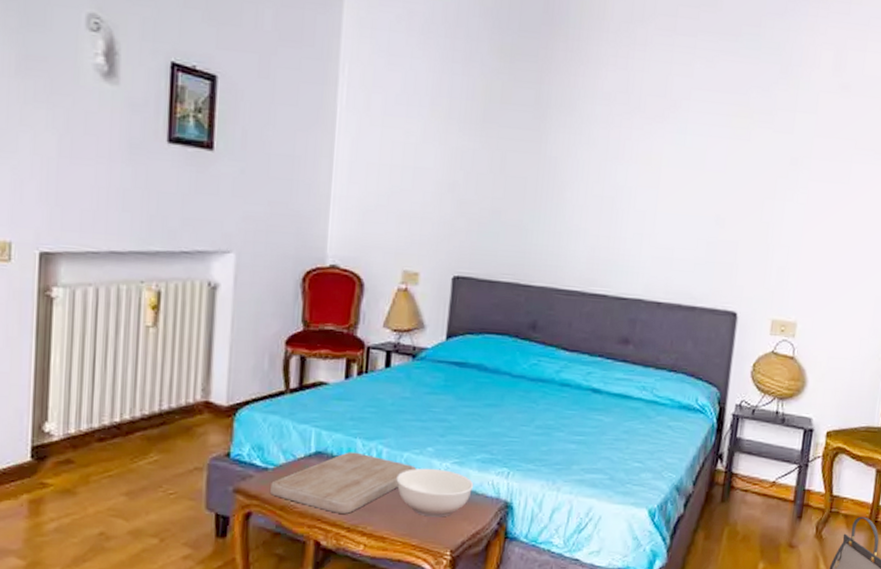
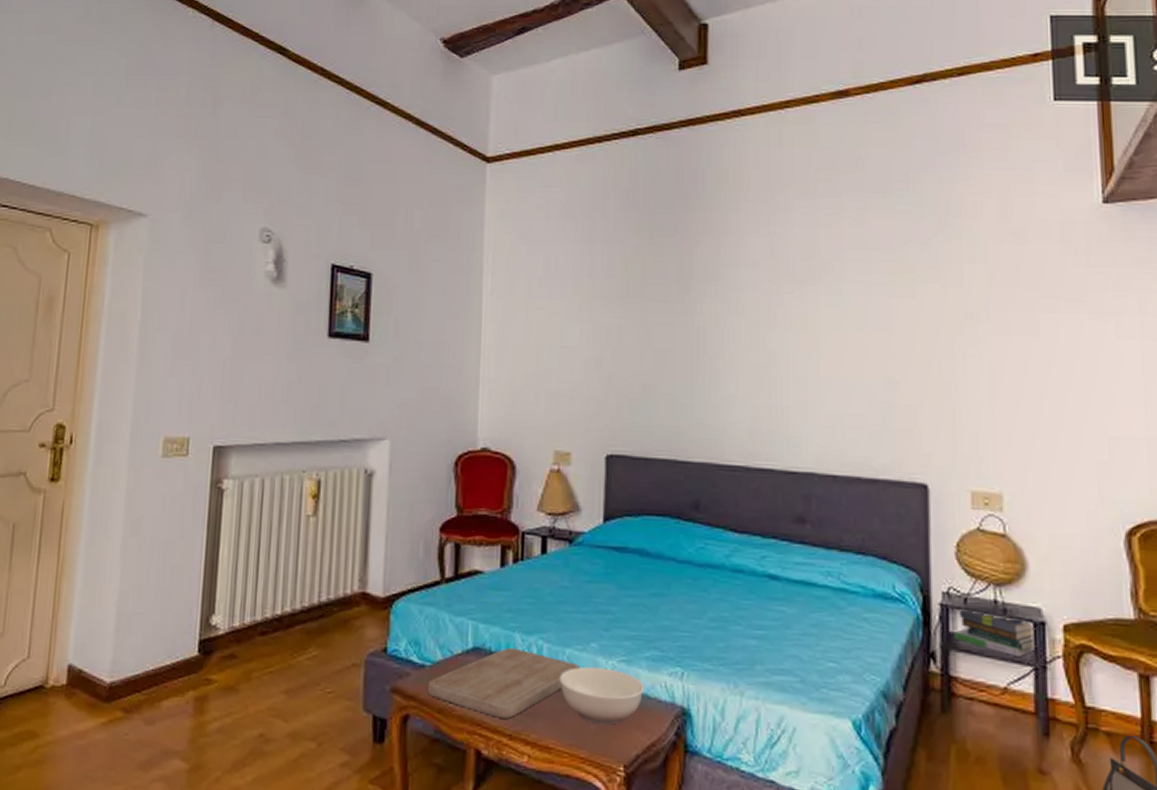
books: none [740,418,805,458] -> present [954,608,1037,658]

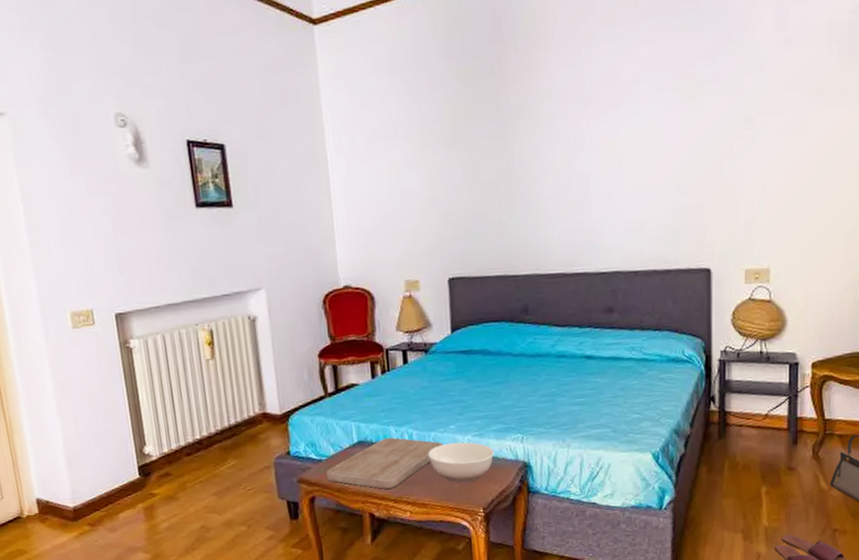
books: present [954,608,1037,658] -> none [729,361,791,391]

